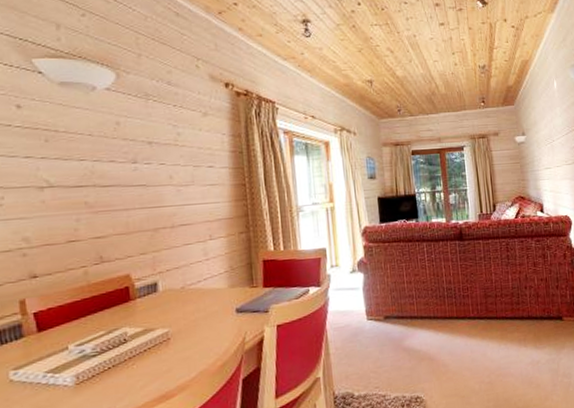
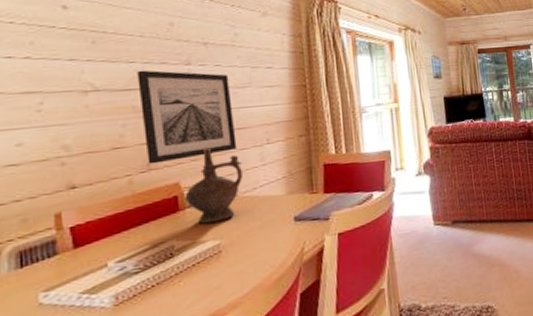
wall art: none [88,167,182,257] -> present [137,70,237,165]
ceremonial vessel: none [135,242,188,313] -> present [185,147,243,224]

